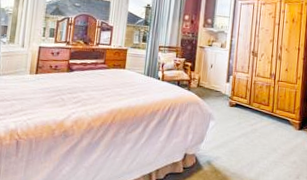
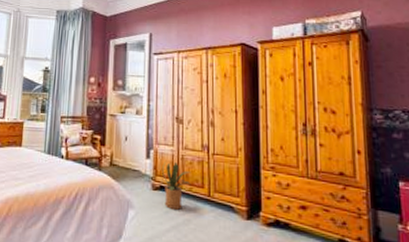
house plant: none [237,85,260,122] -> present [161,162,191,210]

